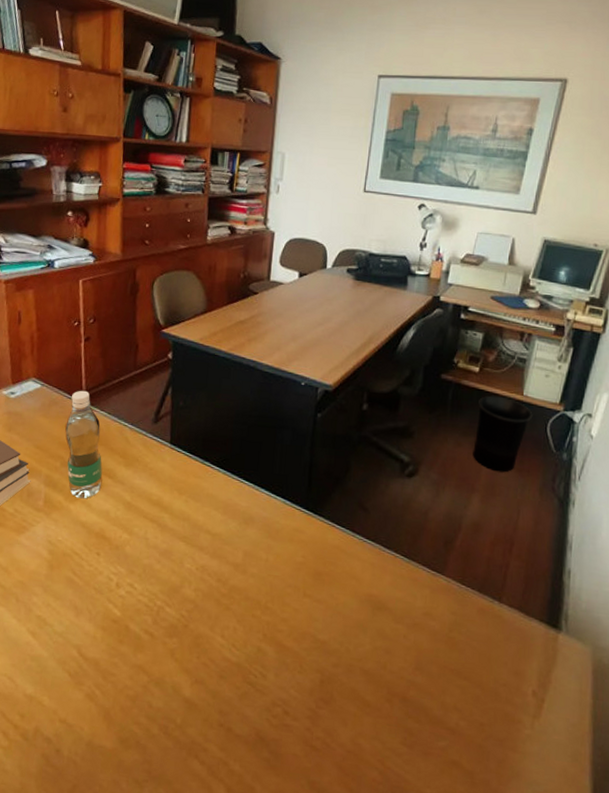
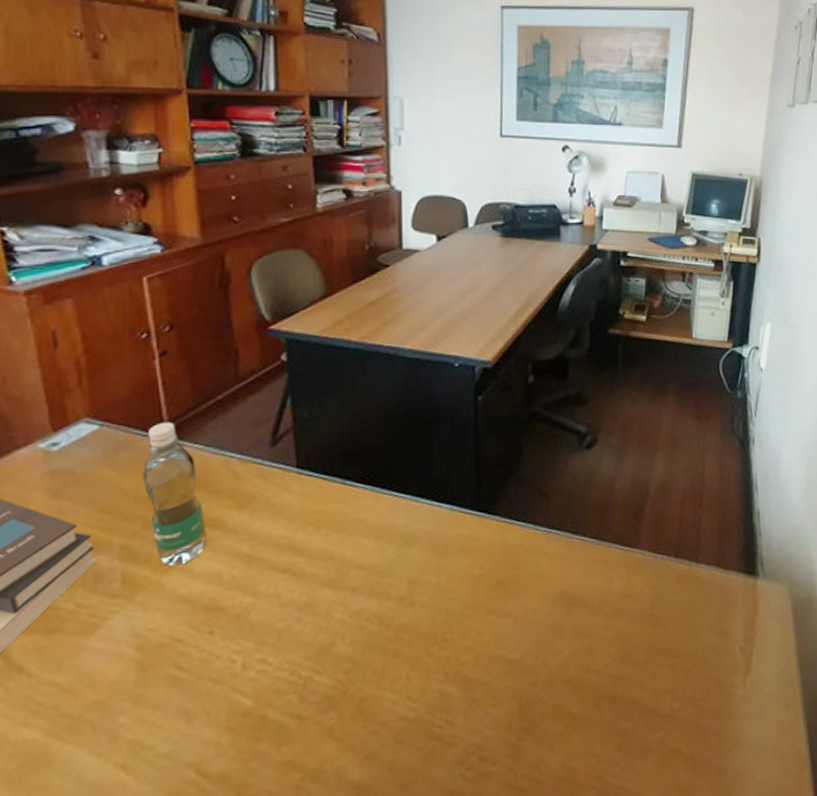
waste bin: present [473,395,533,472] -> none [650,343,704,423]

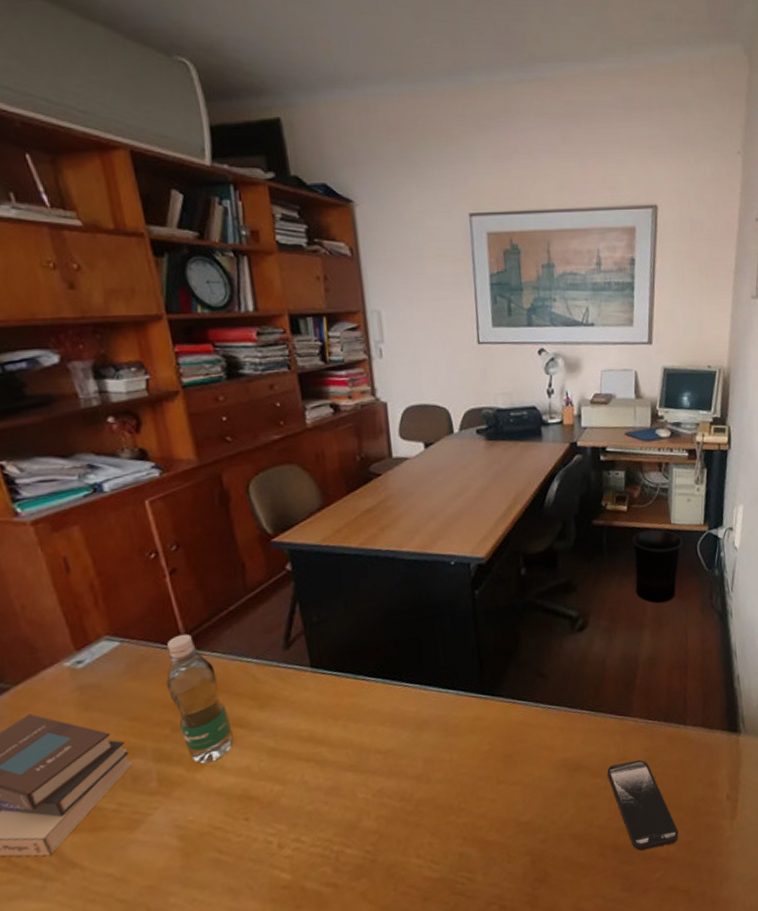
smartphone: none [608,598,685,705] -> present [607,760,679,851]
waste bin: none [650,343,704,423] -> present [632,529,683,603]

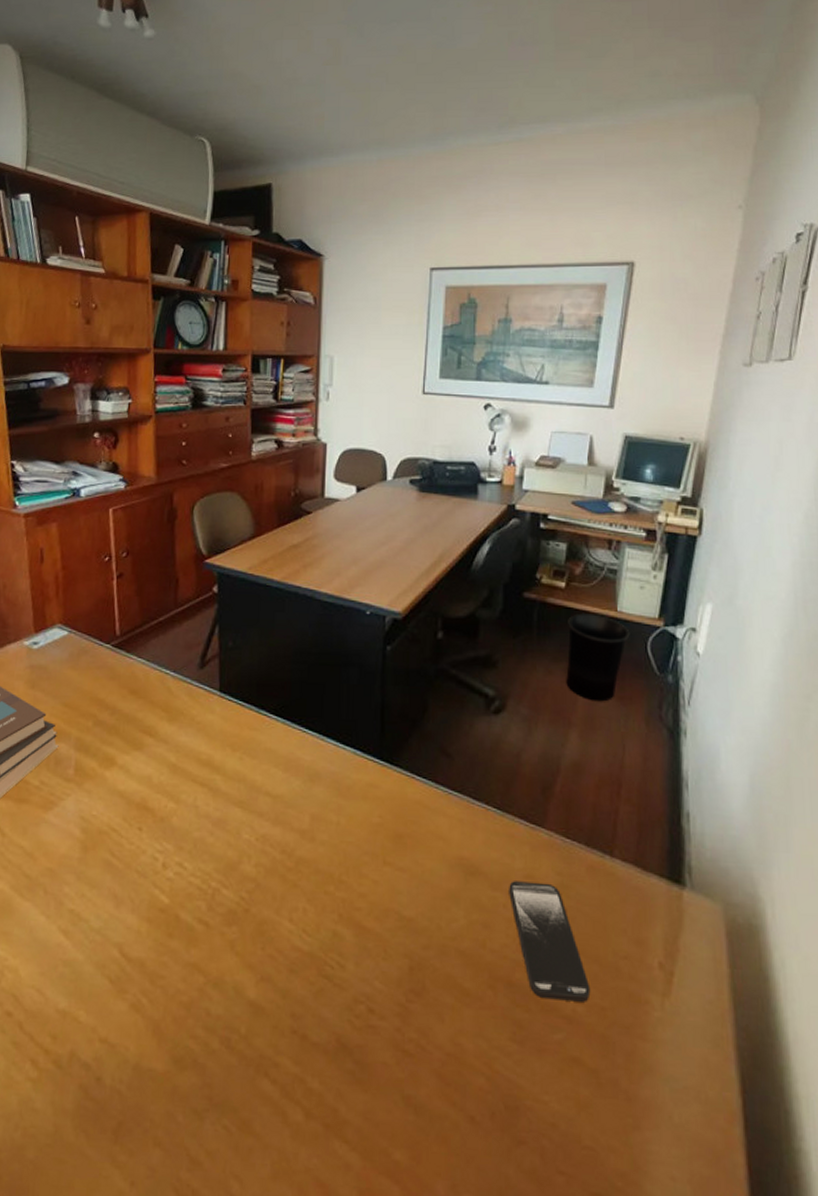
bottle: present [165,633,234,764] -> none [96,635,143,764]

